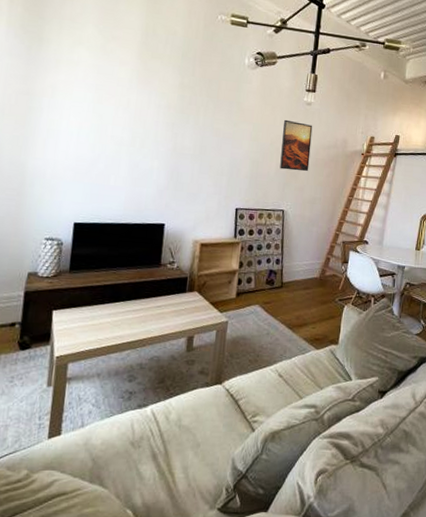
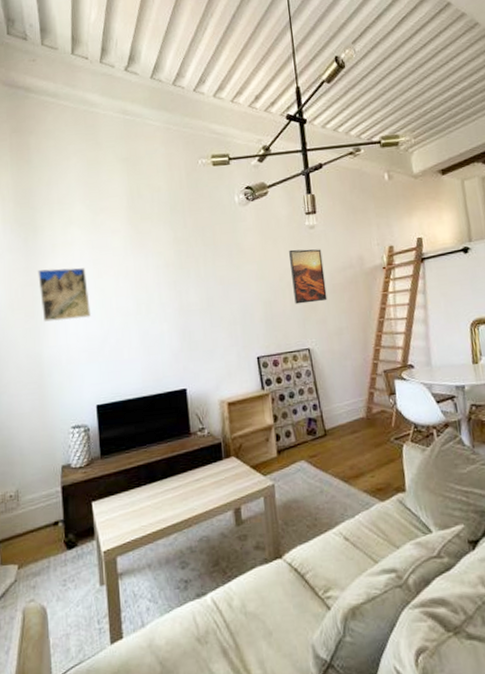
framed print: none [34,81,87,139] -> present [38,267,91,322]

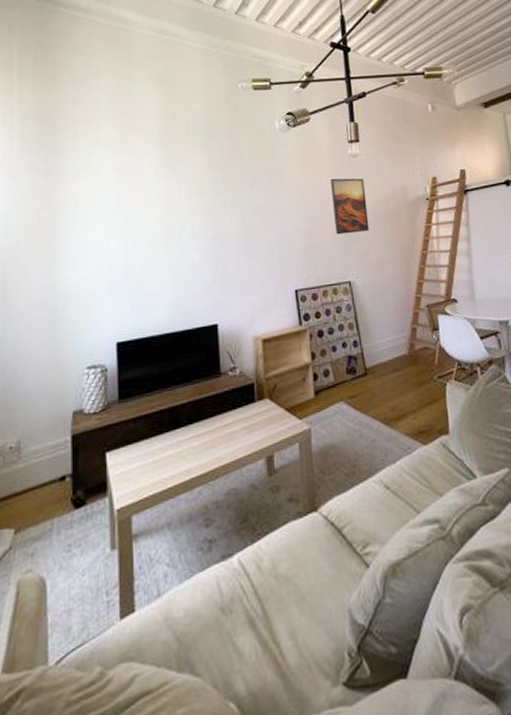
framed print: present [38,267,91,322] -> none [57,191,115,250]

